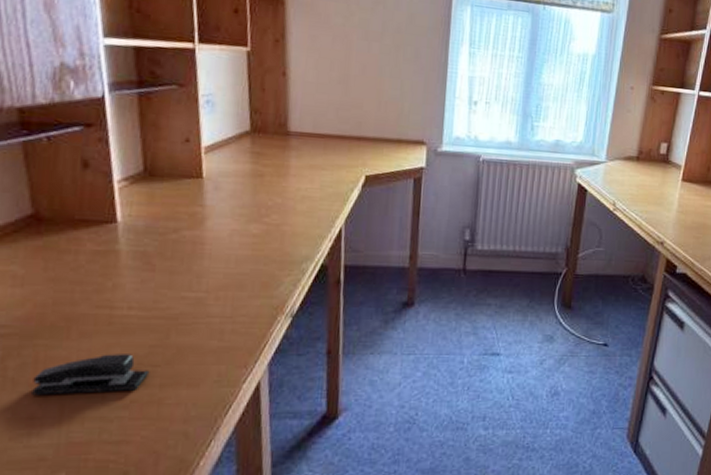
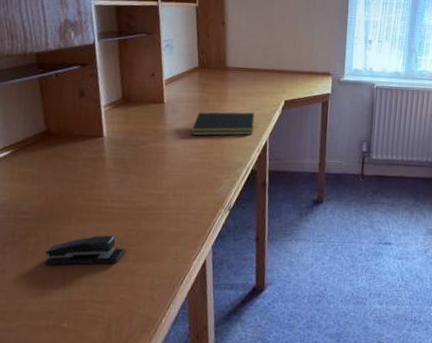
notepad: none [239,190,326,221] -> present [191,112,255,136]

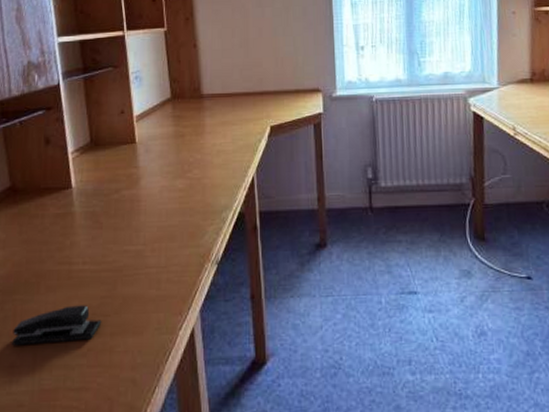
notepad: present [191,112,255,136] -> none [167,144,238,178]

